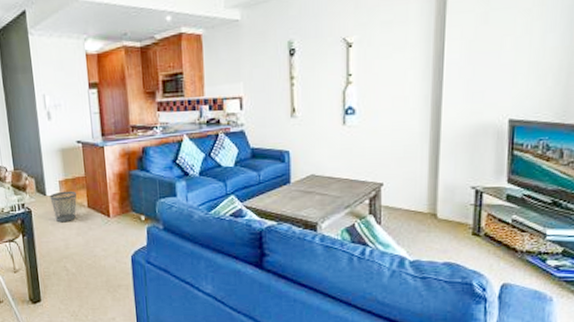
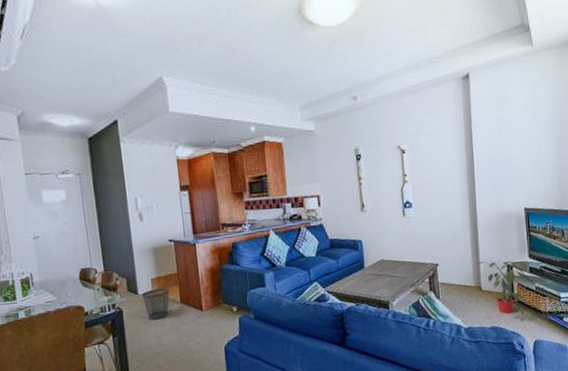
potted plant: none [432,183,510,249] -> present [476,261,534,314]

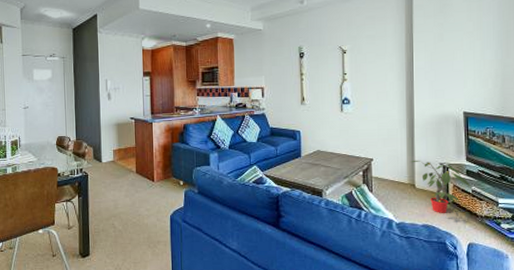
wastebasket: present [142,288,170,320] -> none [104,158,128,186]

